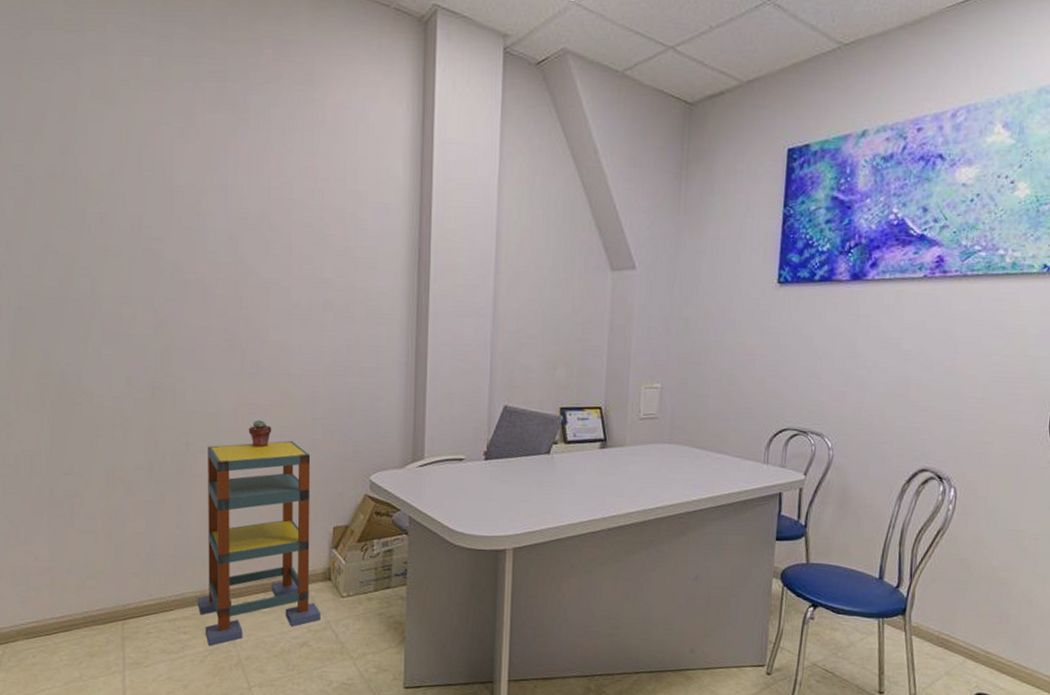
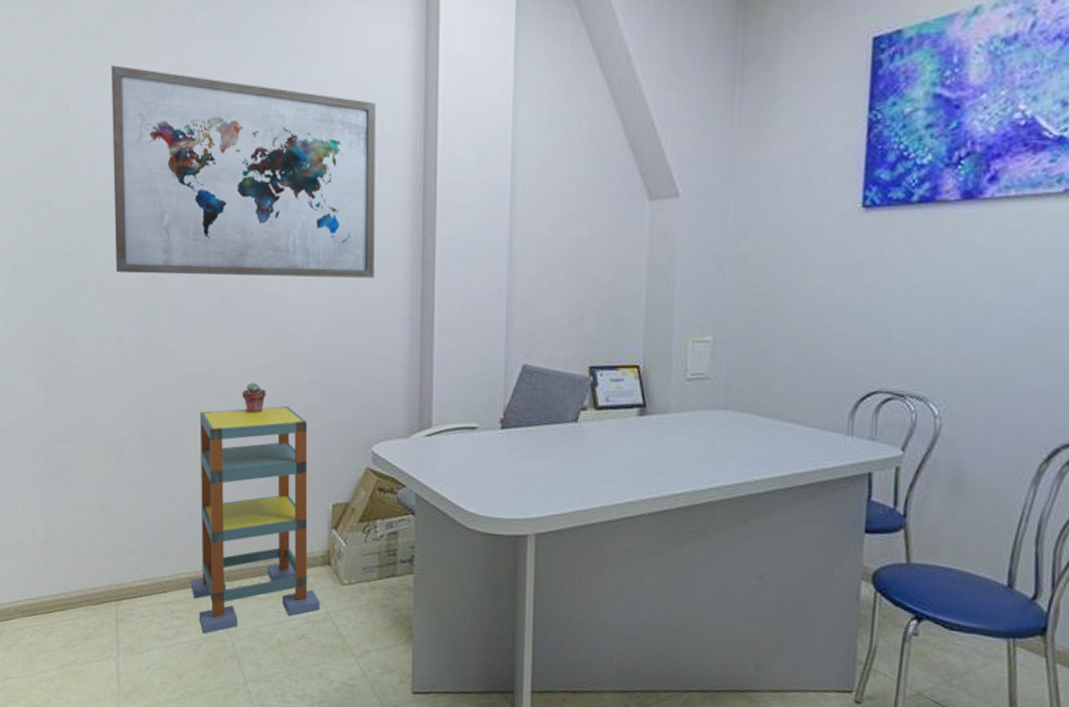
wall art: none [121,125,376,329] -> present [111,65,376,278]

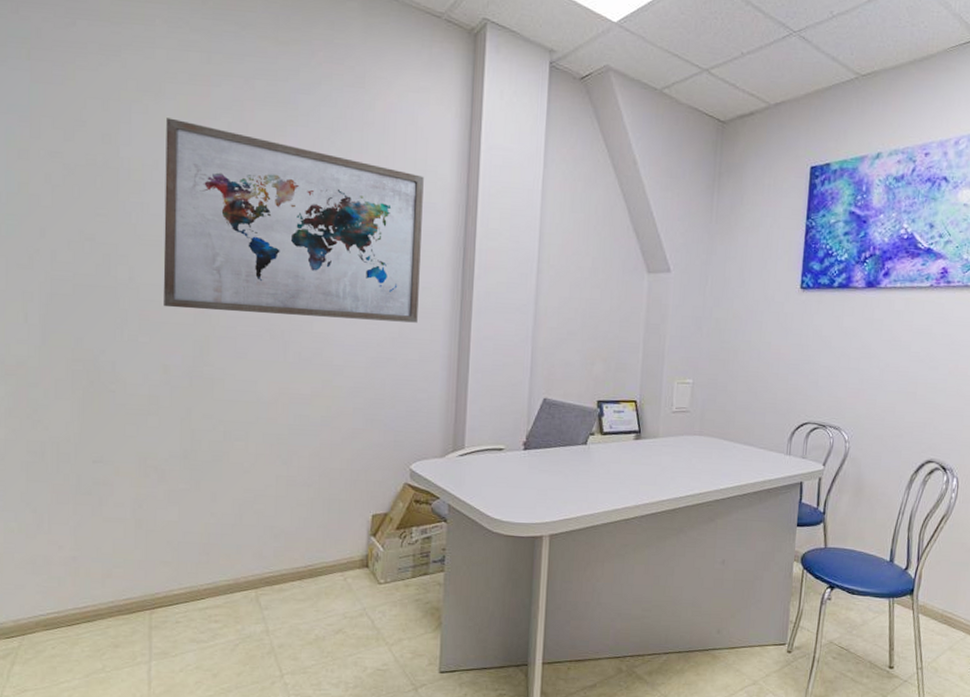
shelving unit: present [190,406,320,635] -> none [230,430,357,635]
potted succulent: present [242,382,266,413] -> none [288,409,312,436]

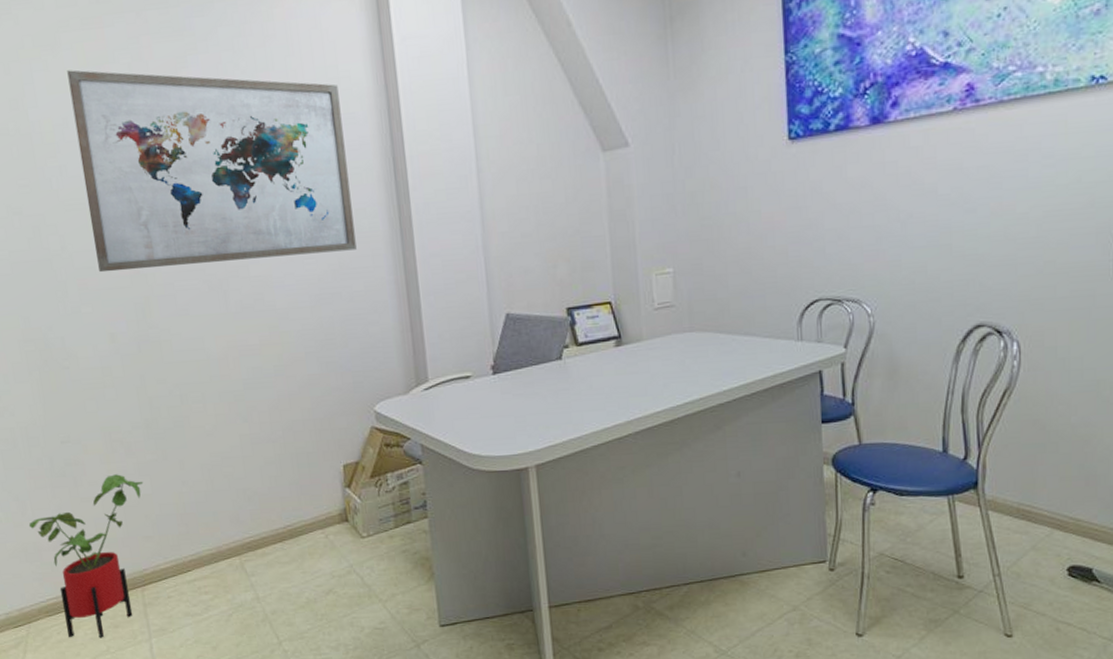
house plant: none [42,498,172,656] -> present [28,474,144,638]

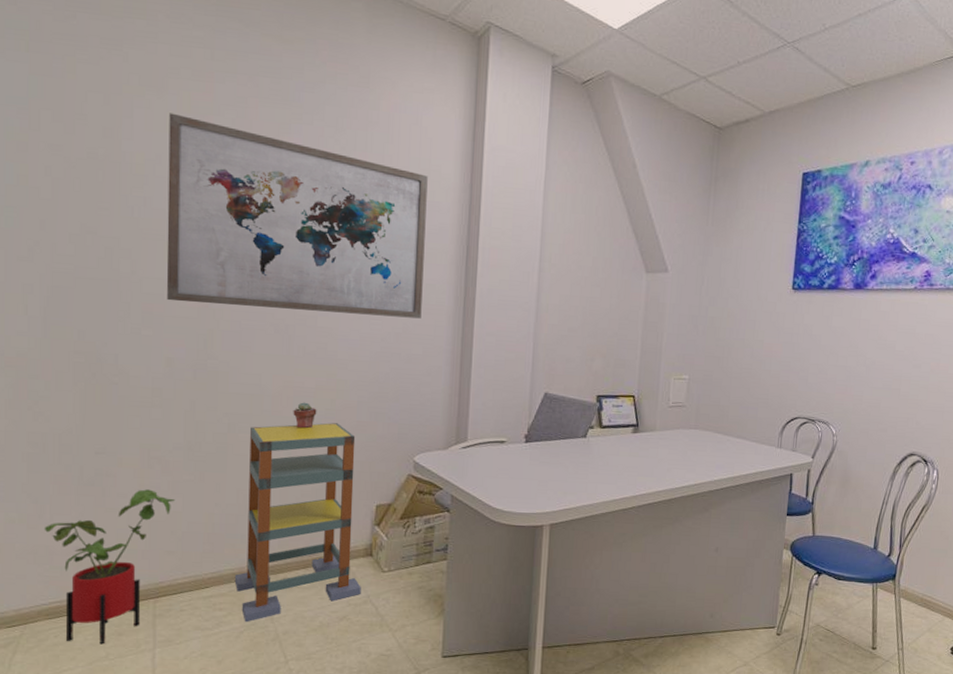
shelving unit: none [202,380,343,605] -> present [234,422,361,623]
potted succulent: none [241,361,266,391] -> present [293,402,317,429]

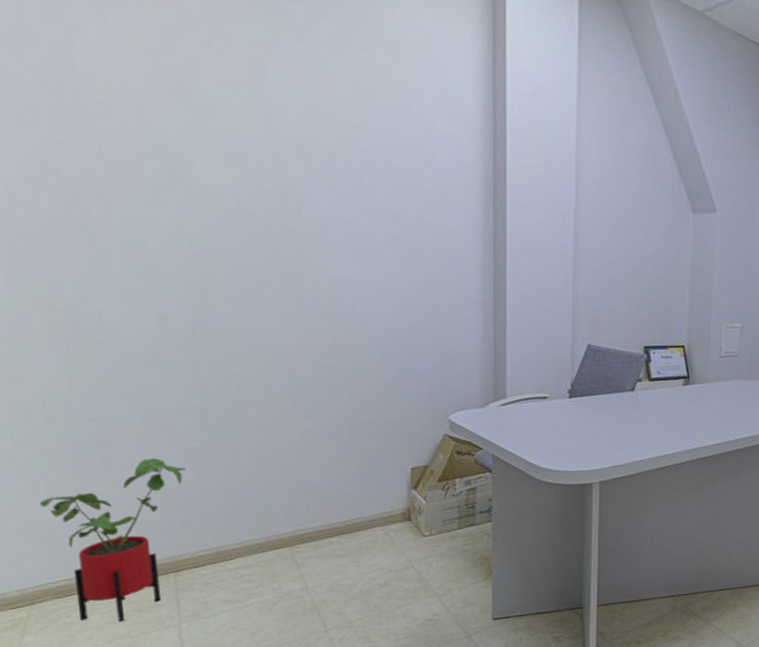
wall art: present [166,113,428,319] -> none [130,28,447,266]
shelving unit: present [234,422,361,623] -> none [261,381,402,593]
potted succulent: present [293,402,317,429] -> none [310,360,338,389]

